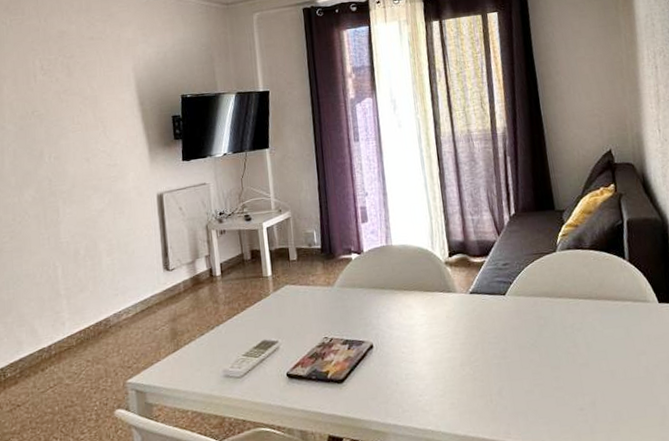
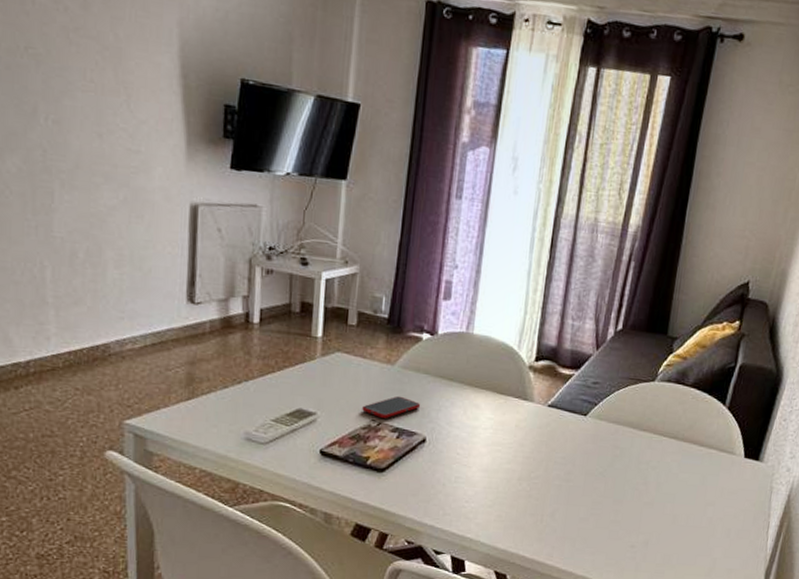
cell phone: none [315,311,362,335] -> present [362,396,420,419]

